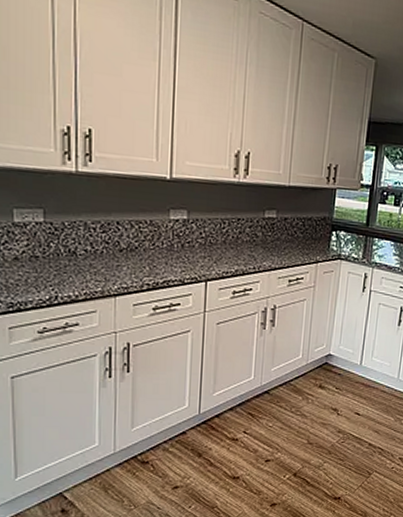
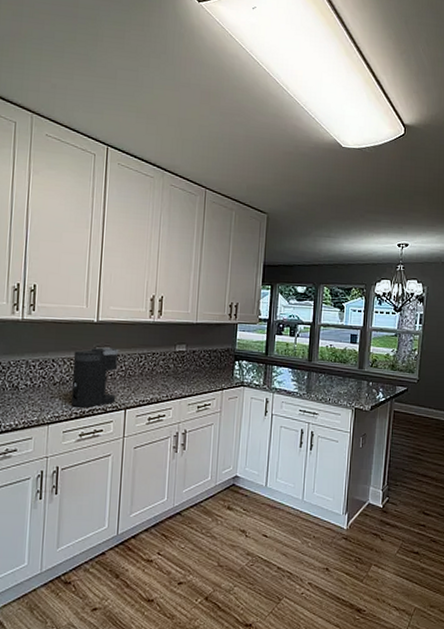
coffee maker: none [142,209,198,279] -> present [71,347,119,409]

